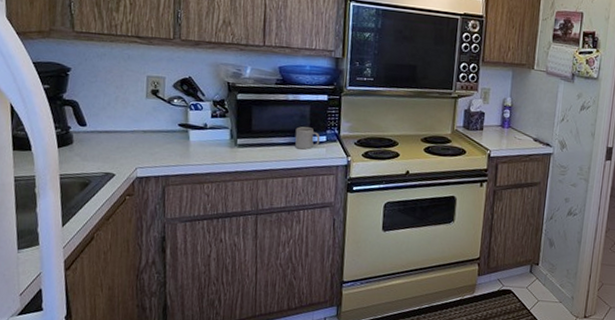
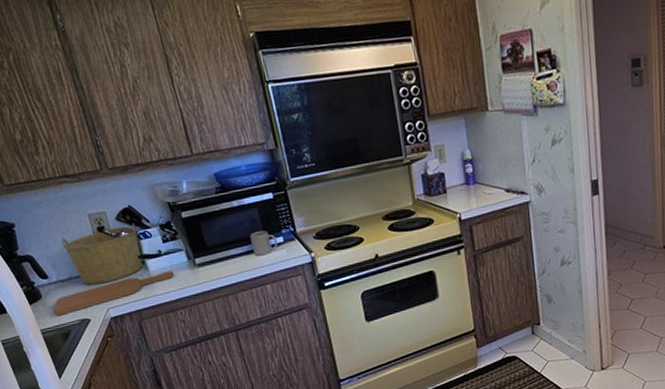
cutting board: none [81,143,213,165] -> present [54,271,175,317]
basket: none [111,91,191,144] -> present [60,223,143,285]

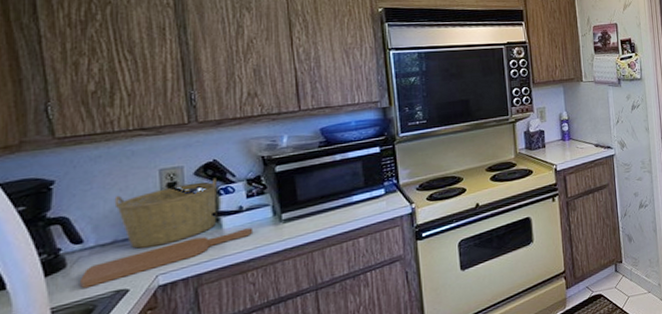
mug: present [249,231,278,257] -> none [349,183,378,210]

